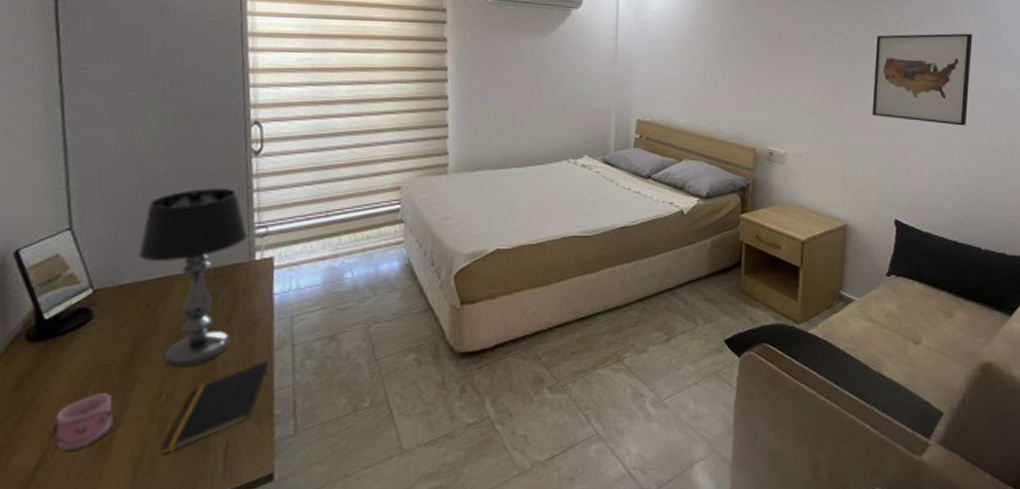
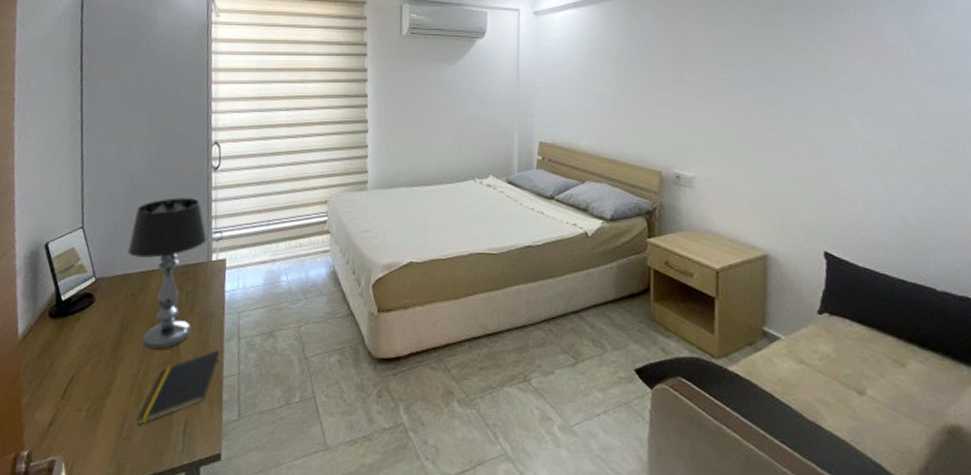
mug: present [55,393,113,452] -> none [65,366,105,413]
wall art: present [872,33,972,126] -> none [790,49,908,150]

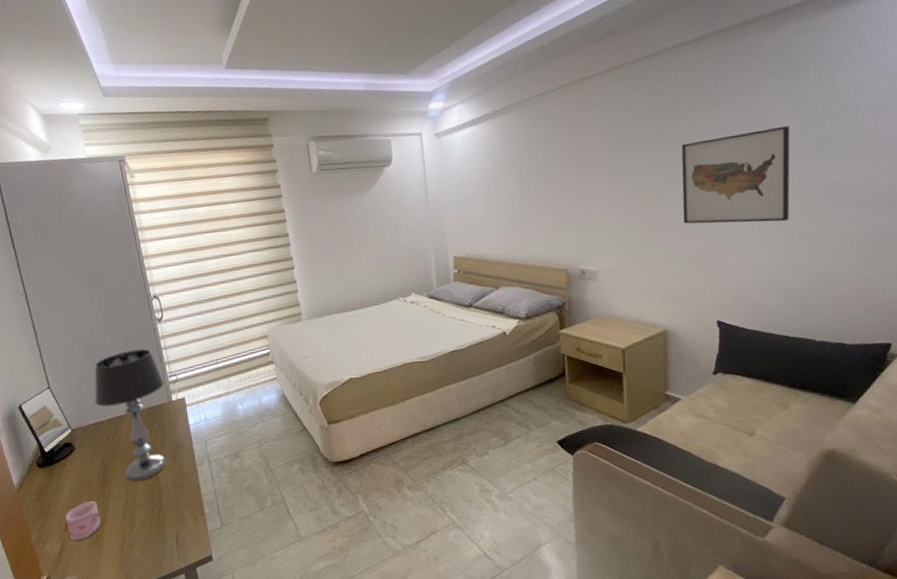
mug: none [65,366,105,413] -> present [65,501,101,541]
notepad: present [137,350,219,425] -> none [134,474,195,543]
wall art: none [790,49,908,150] -> present [681,125,790,224]

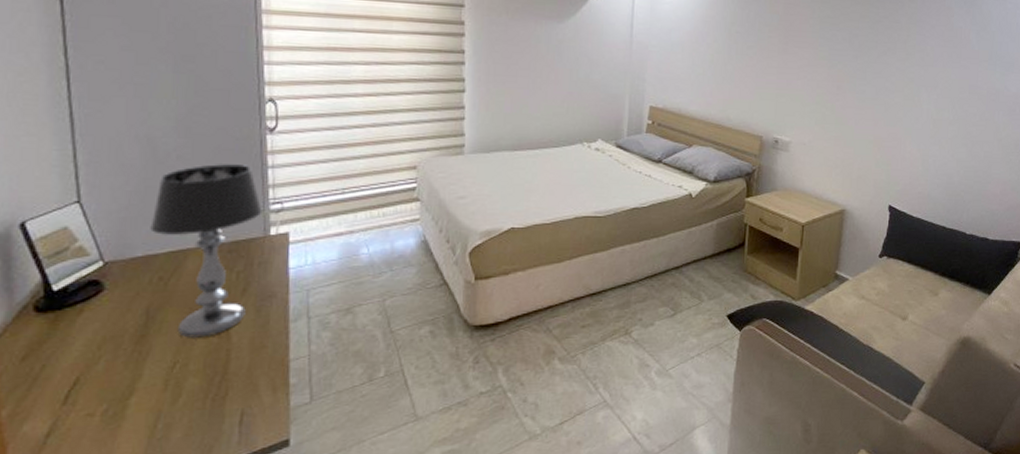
mug: present [65,501,101,541] -> none [67,363,126,420]
wall art: present [681,125,790,224] -> none [872,31,968,119]

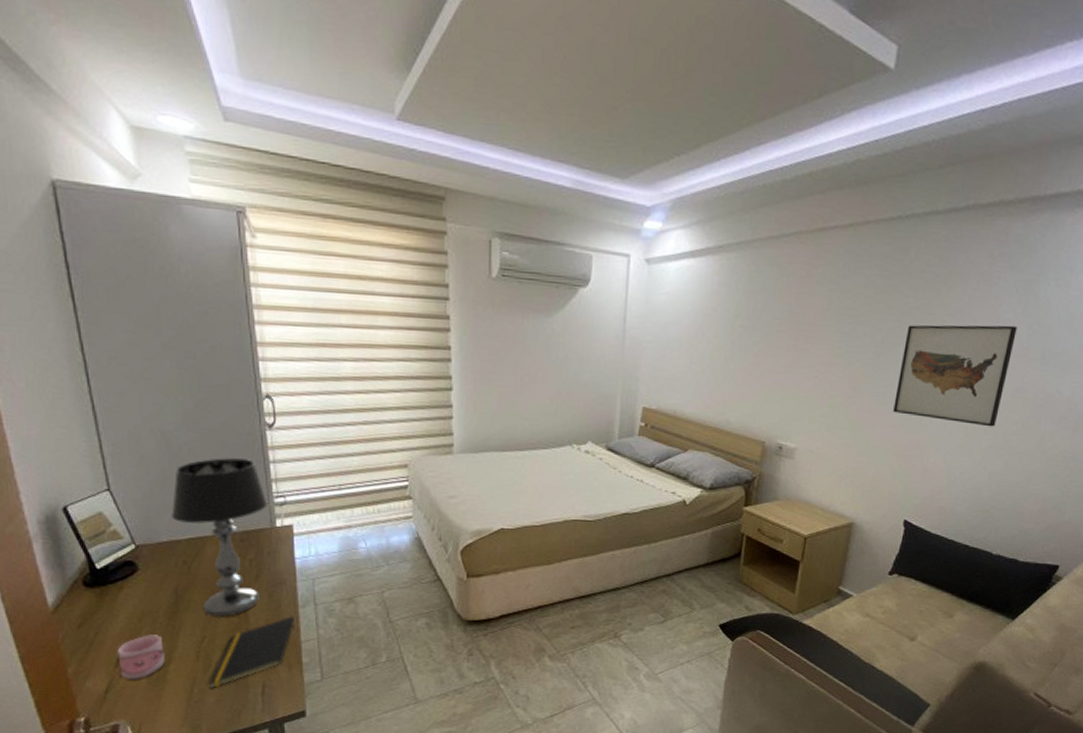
mug: none [67,363,126,420] -> present [117,635,165,680]
notepad: none [175,332,283,422] -> present [207,616,294,689]
wall art: none [872,31,968,119] -> present [893,325,1018,427]

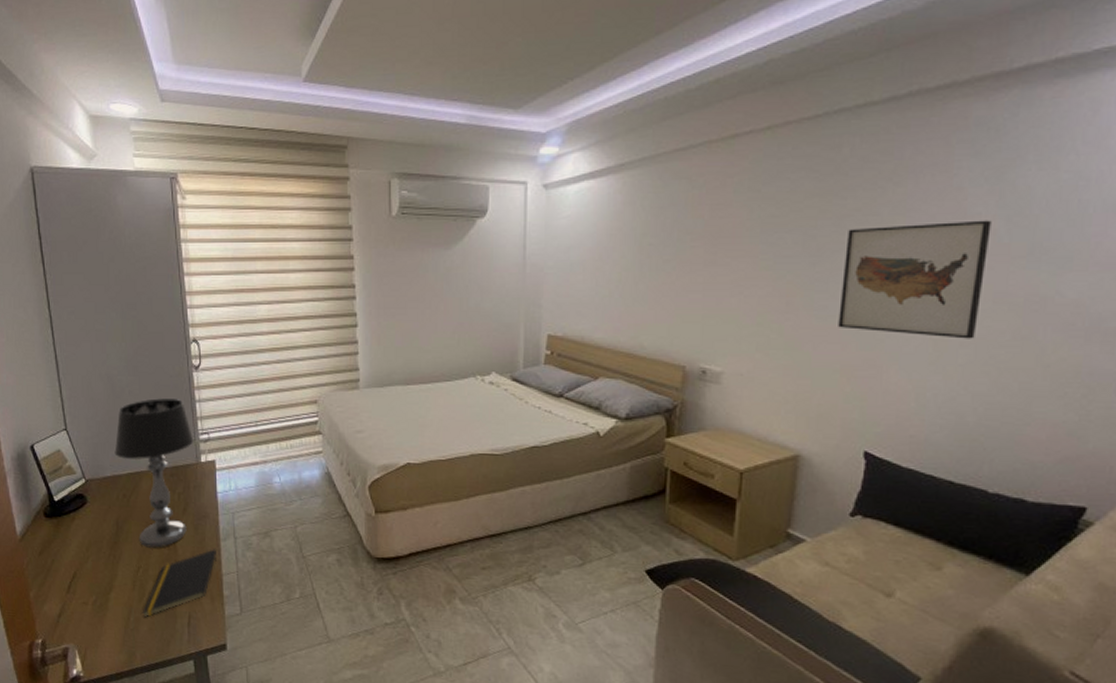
mug: present [117,635,165,680] -> none [69,563,107,606]

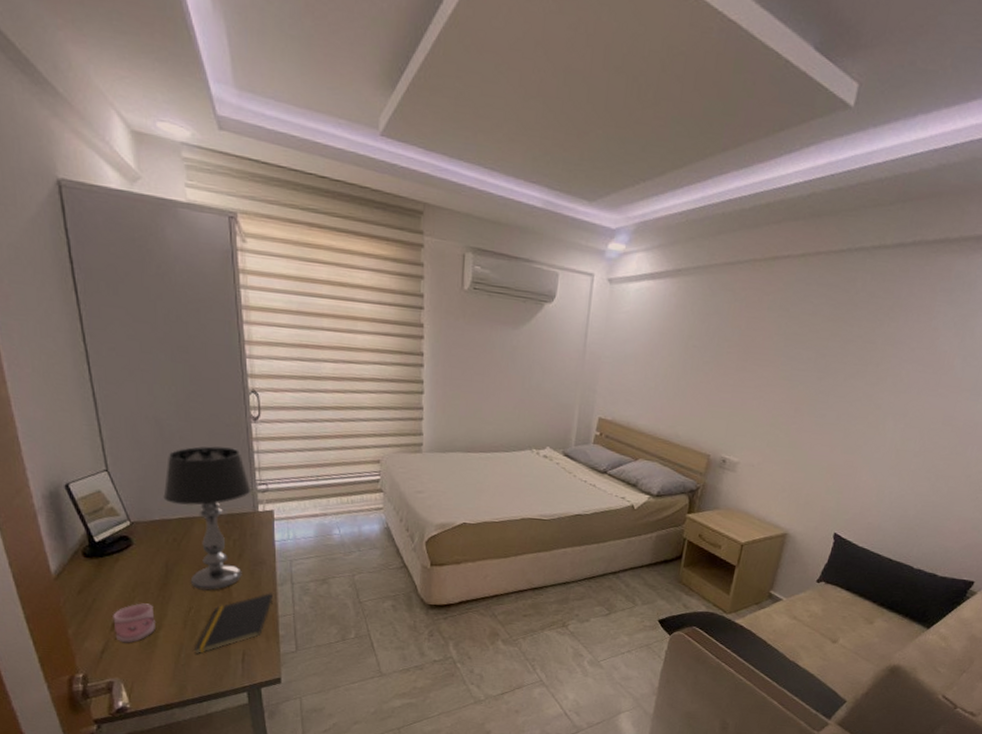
mug: none [69,563,107,606] -> present [113,603,155,643]
wall art: present [838,220,992,339] -> none [831,352,953,451]

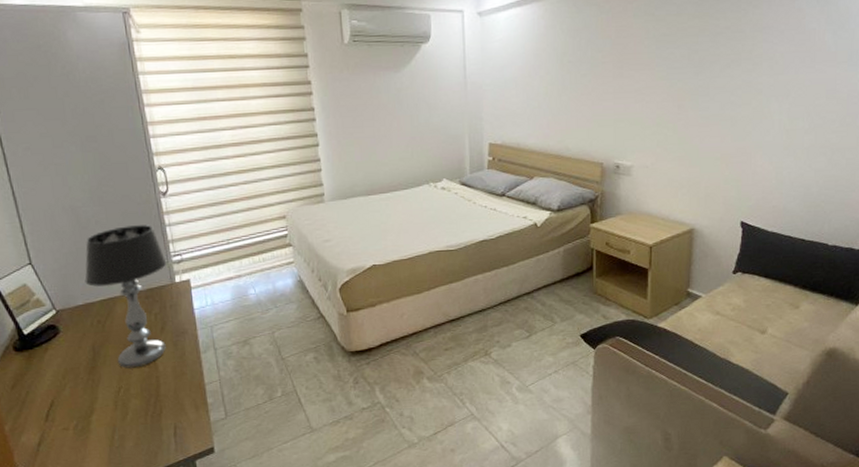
mug: present [113,603,155,643] -> none [46,389,88,433]
notepad: present [193,593,273,654] -> none [126,362,198,434]

